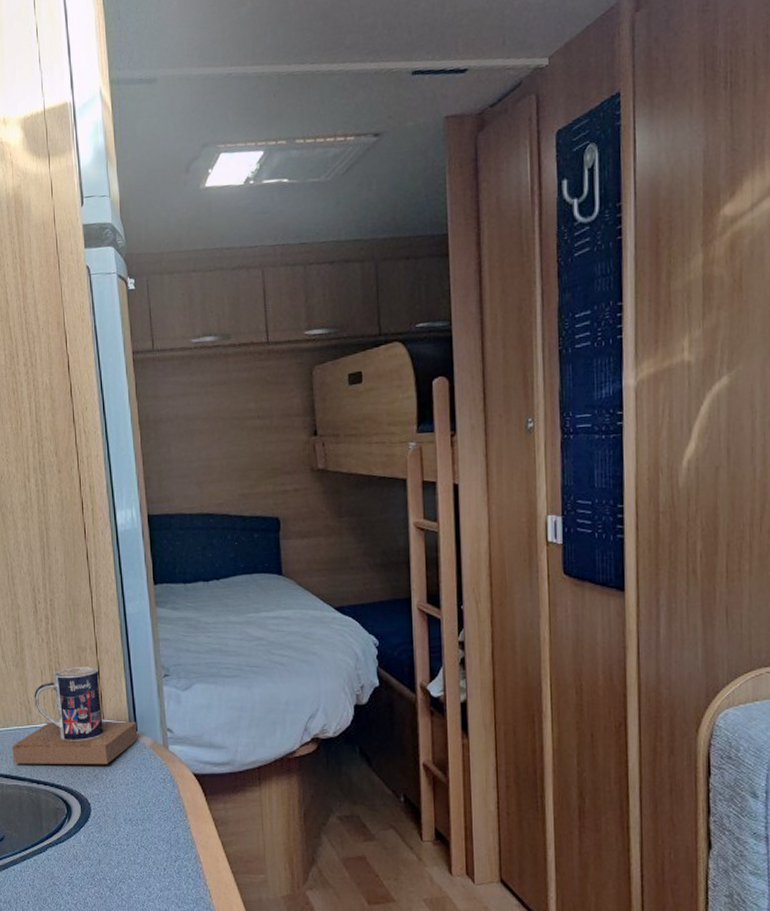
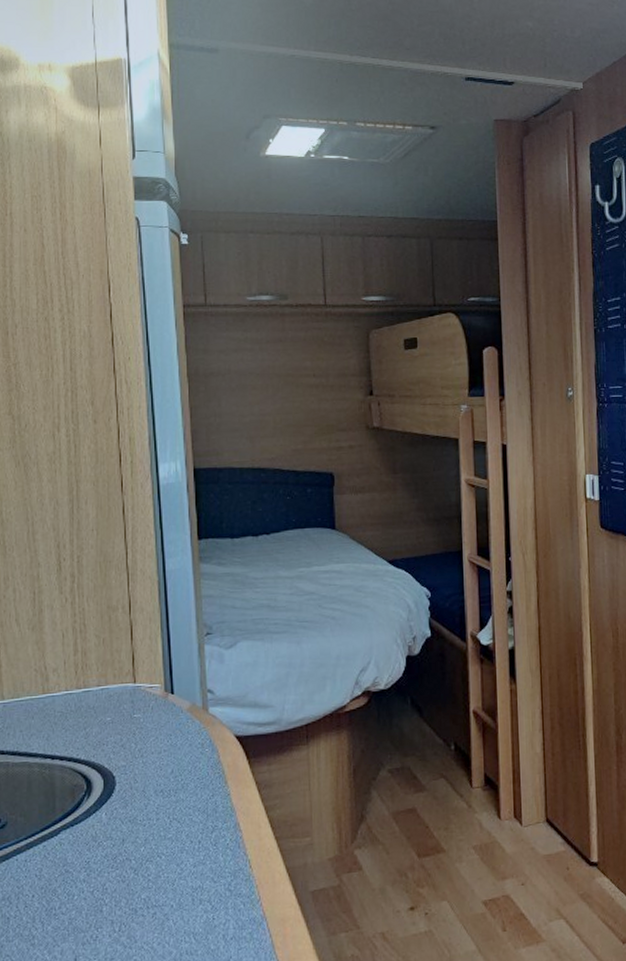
mug: present [12,667,138,764] -> none [22,627,174,739]

